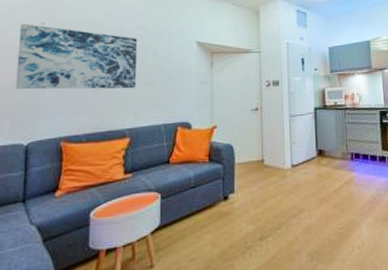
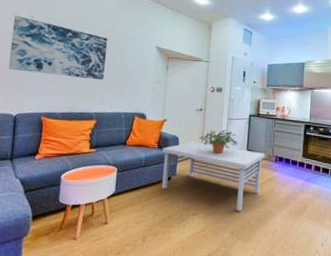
coffee table: none [214,148,339,227] -> present [162,141,266,212]
potted plant: none [257,129,305,160] -> present [199,130,239,154]

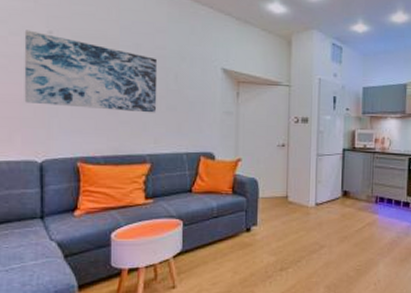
coffee table: present [162,141,266,212] -> none [237,184,364,263]
potted plant: present [199,130,239,154] -> none [282,168,331,198]

